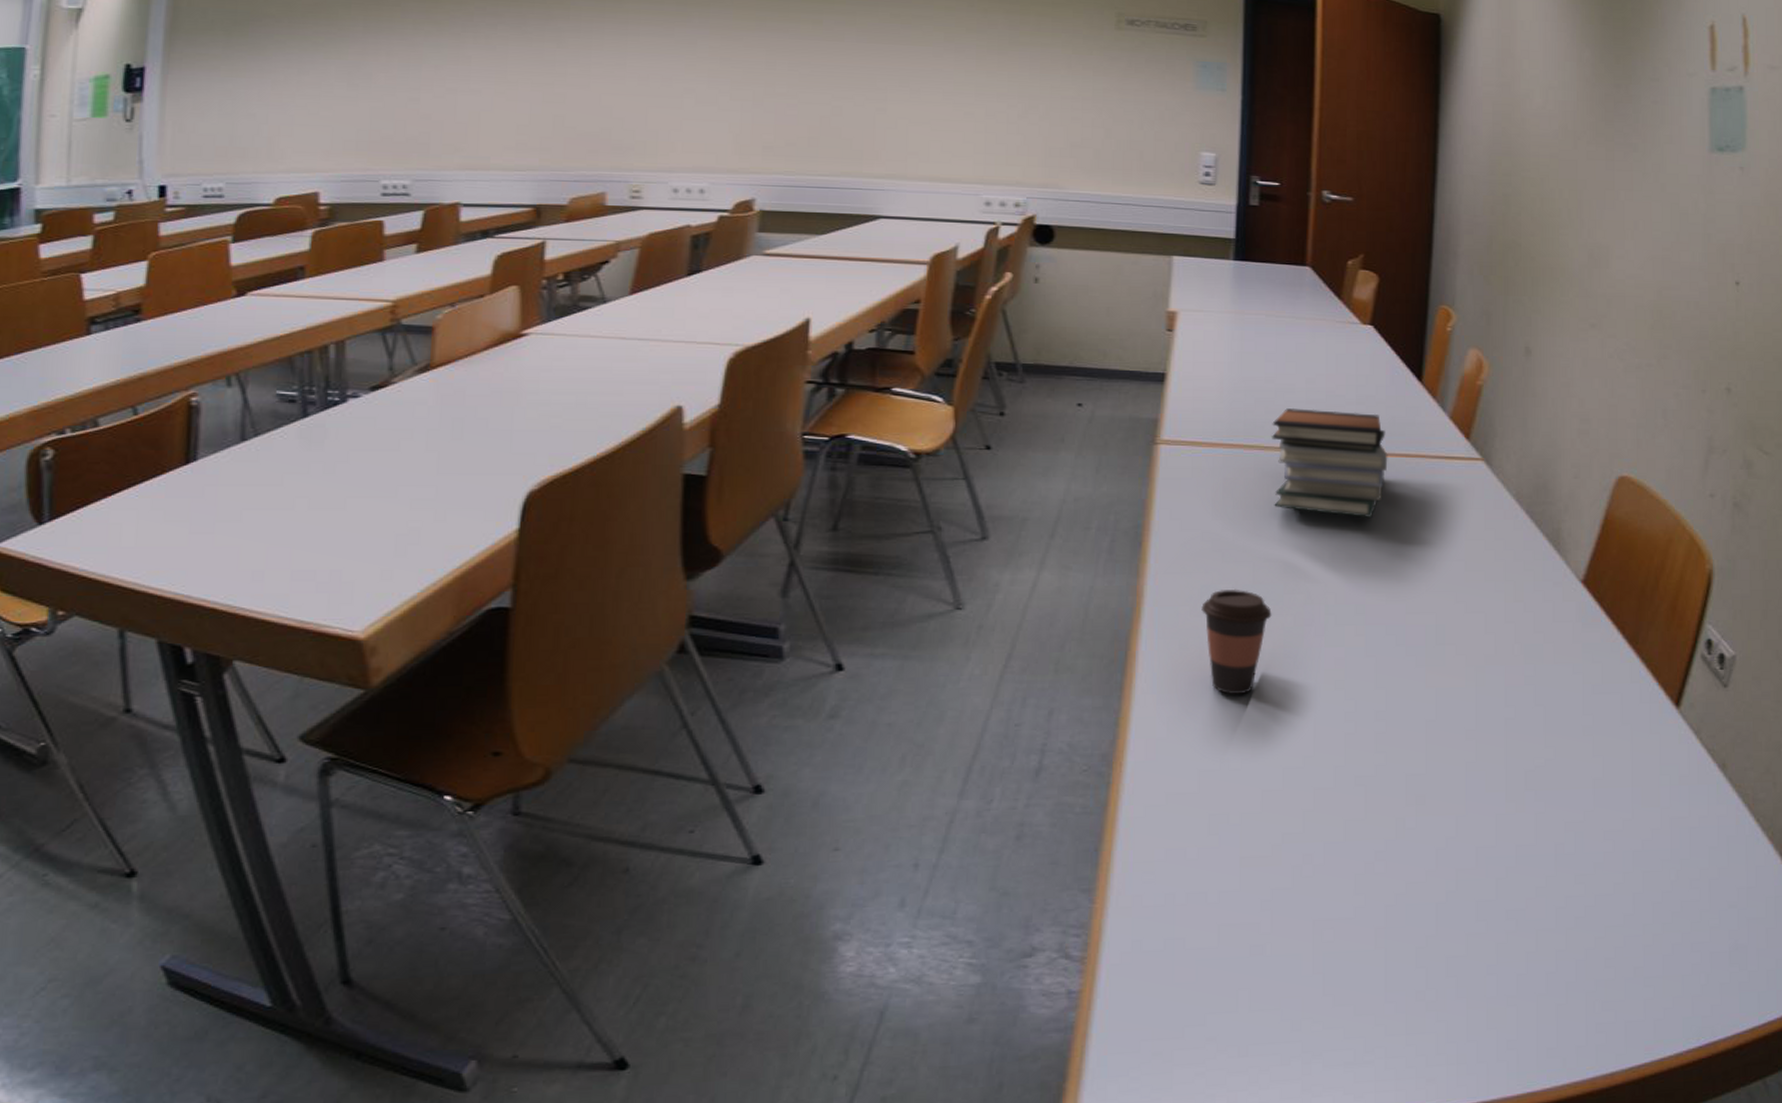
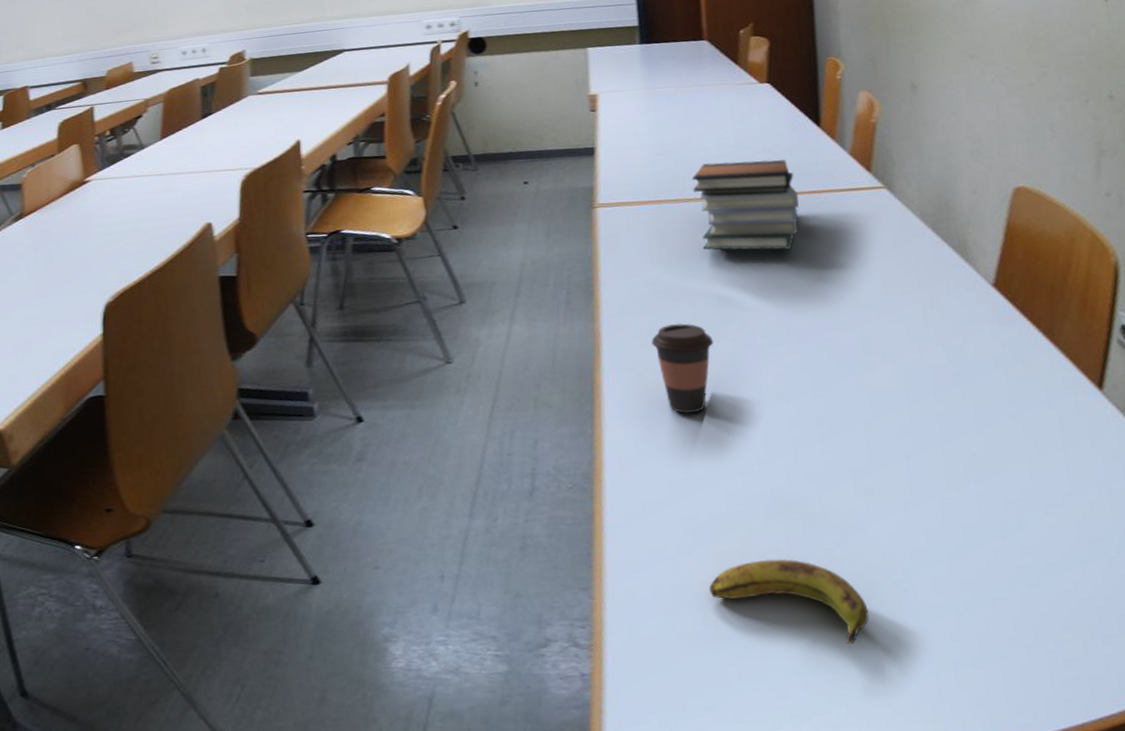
banana: none [1230,869,1403,973] -> present [709,559,869,645]

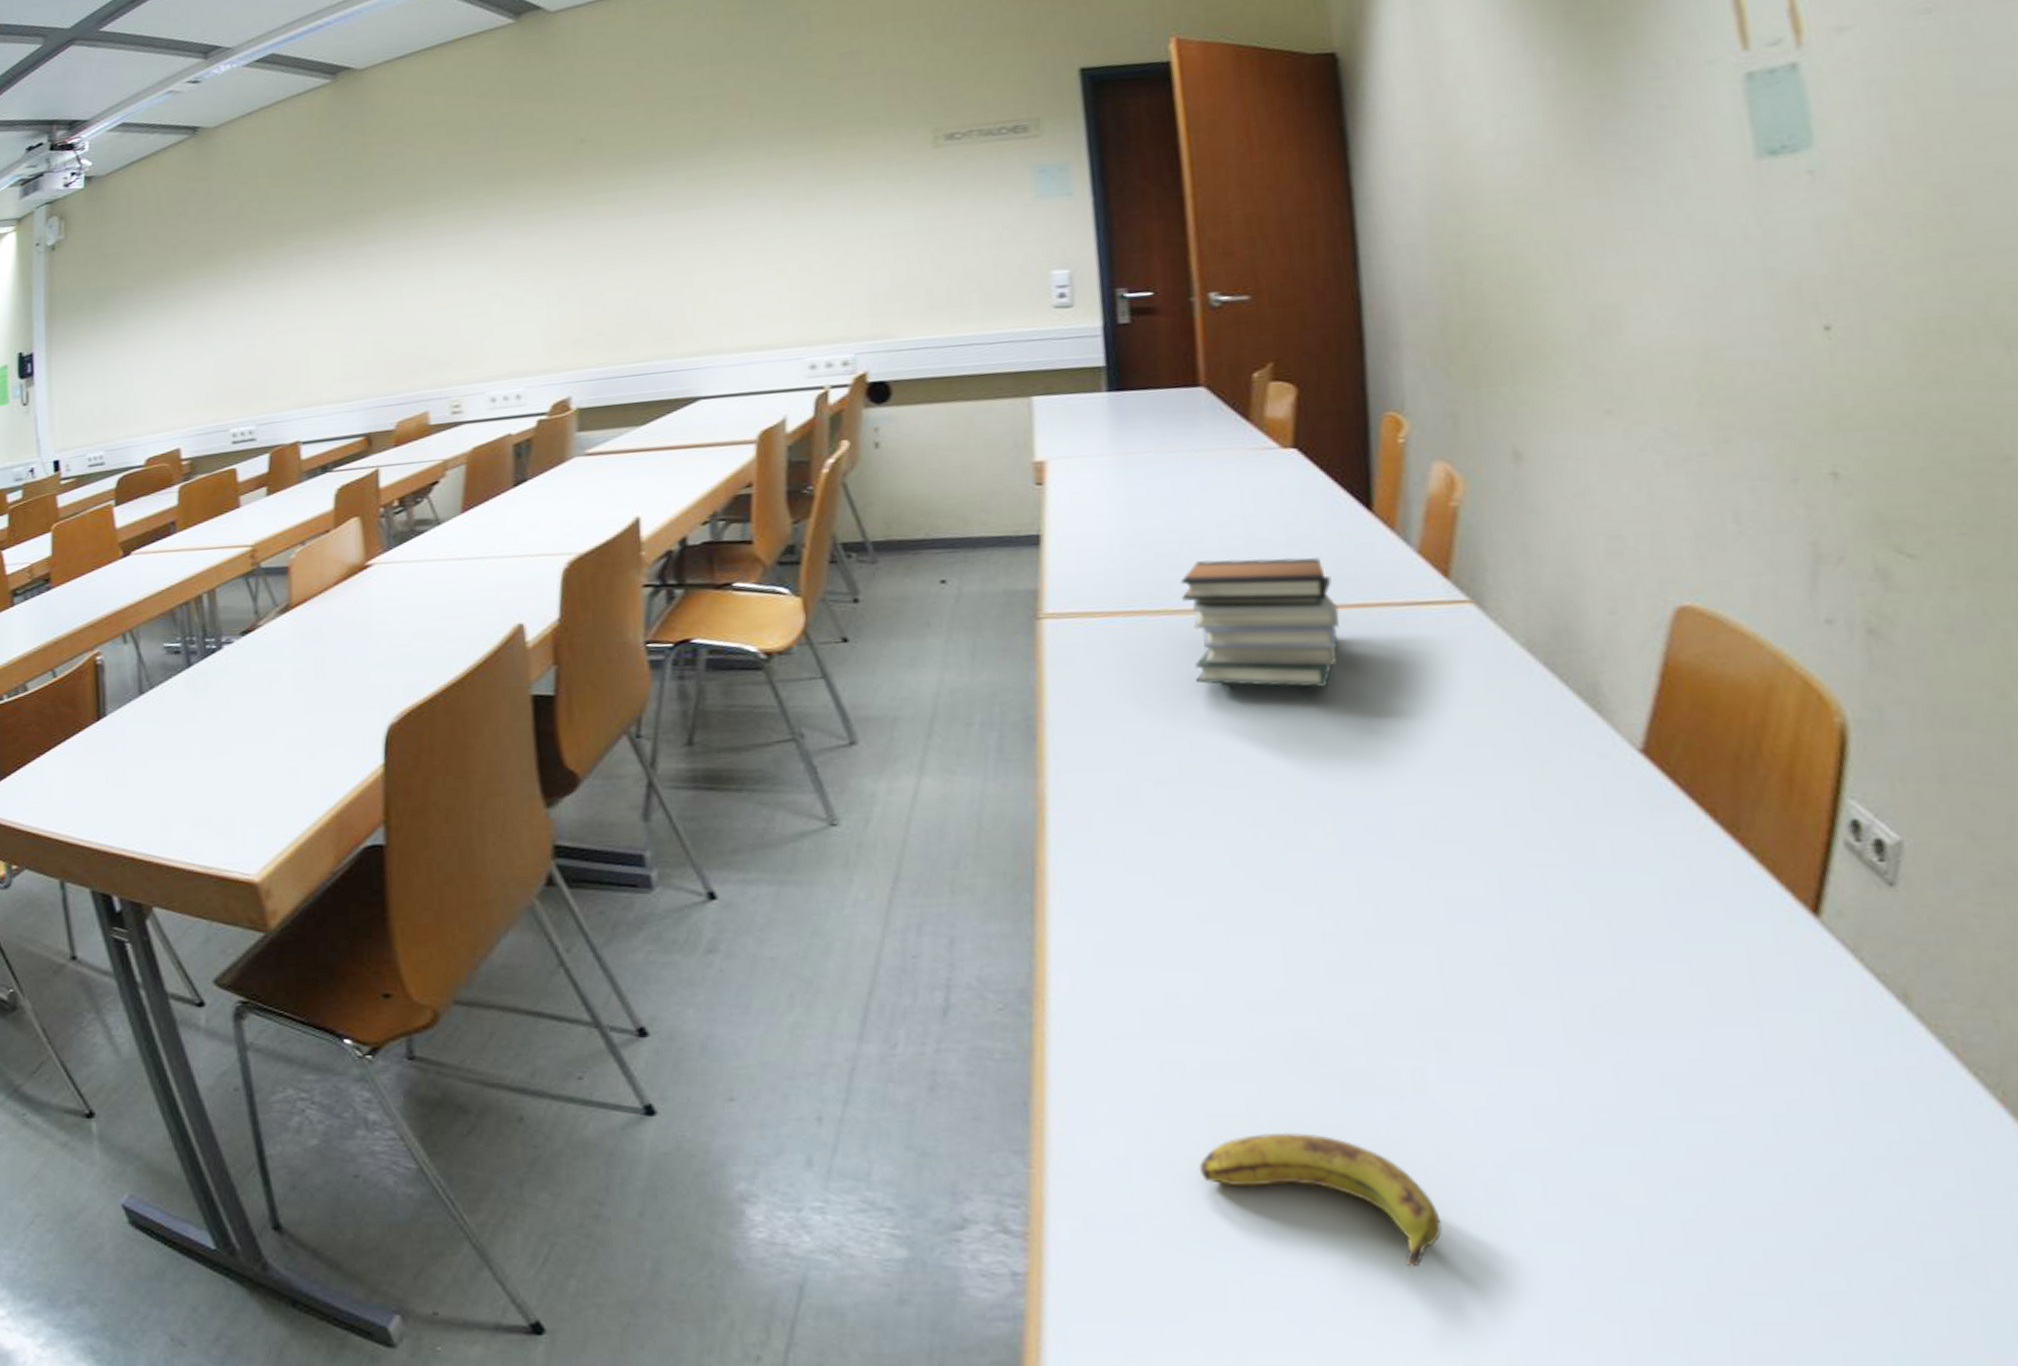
coffee cup: present [651,323,714,414] -> none [1119,785,1210,916]

